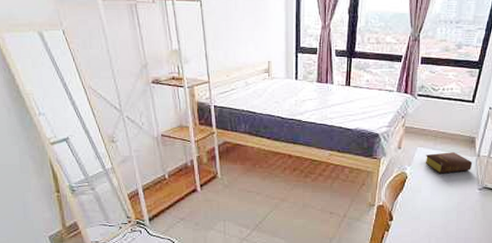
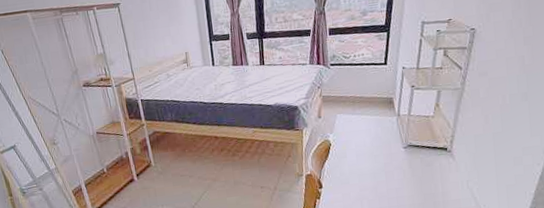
bible: present [425,152,473,174] -> none [345,114,394,137]

